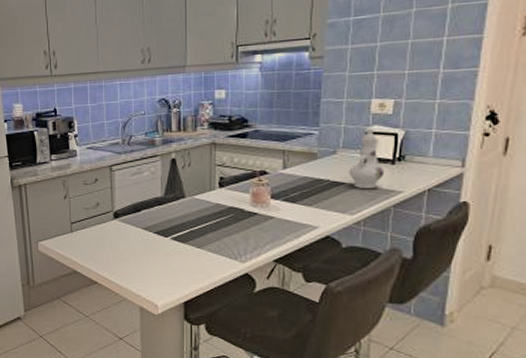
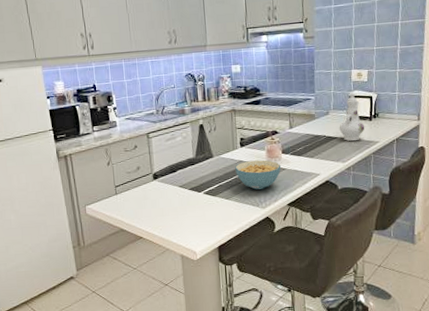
cereal bowl: none [211,205,269,240] -> present [235,160,281,190]

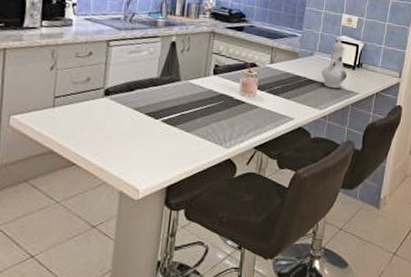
cereal bowl: present [235,160,281,190] -> none [203,91,255,126]

